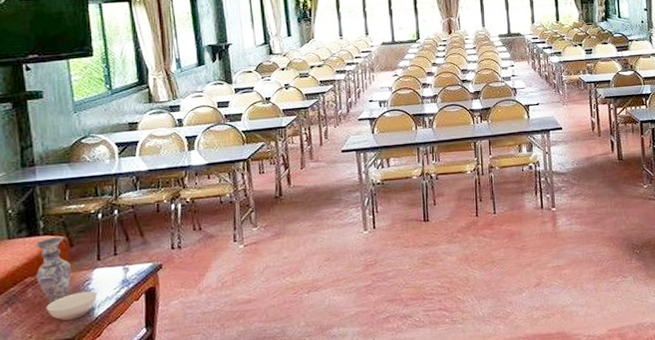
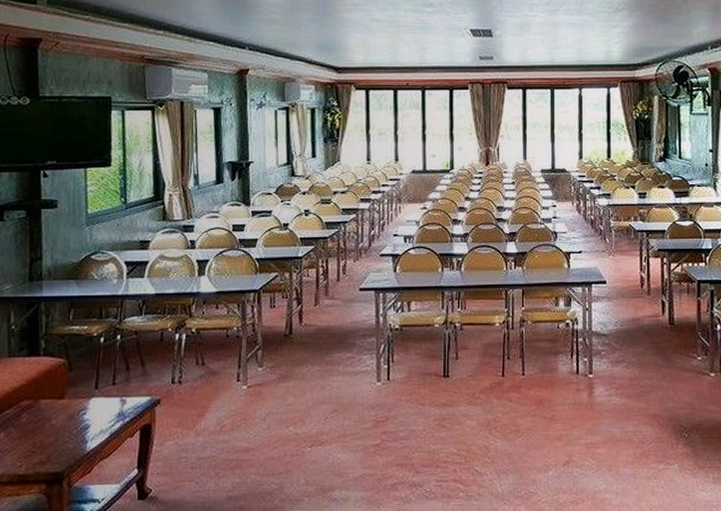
vase: present [34,237,71,305] -> none [32,359,68,432]
bowl: present [46,291,97,321] -> none [39,422,92,451]

